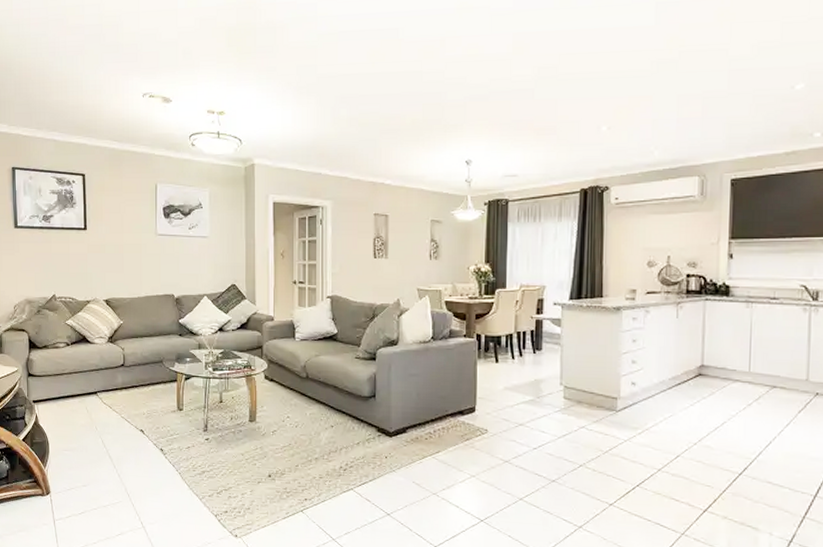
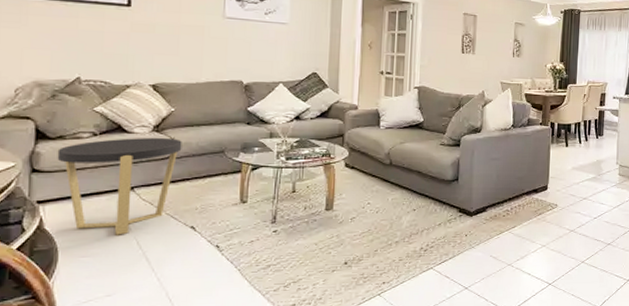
side table: none [44,348,130,434] -> present [57,138,182,235]

